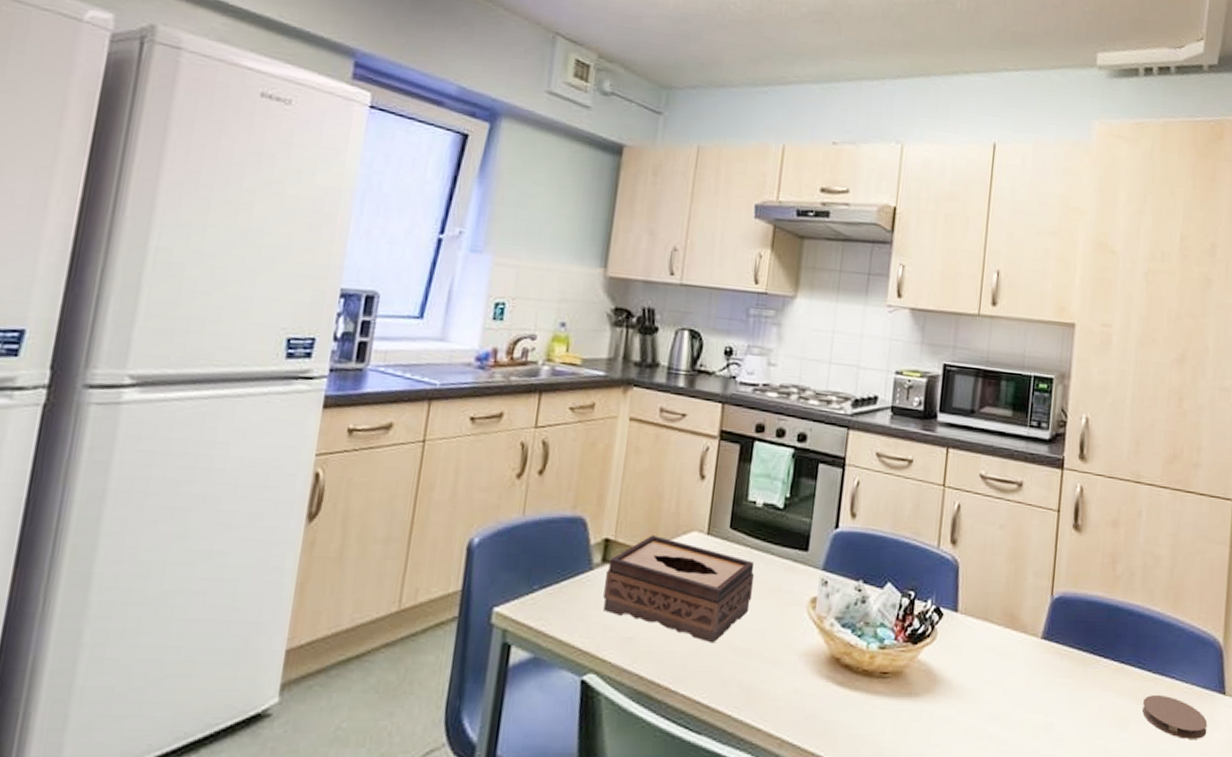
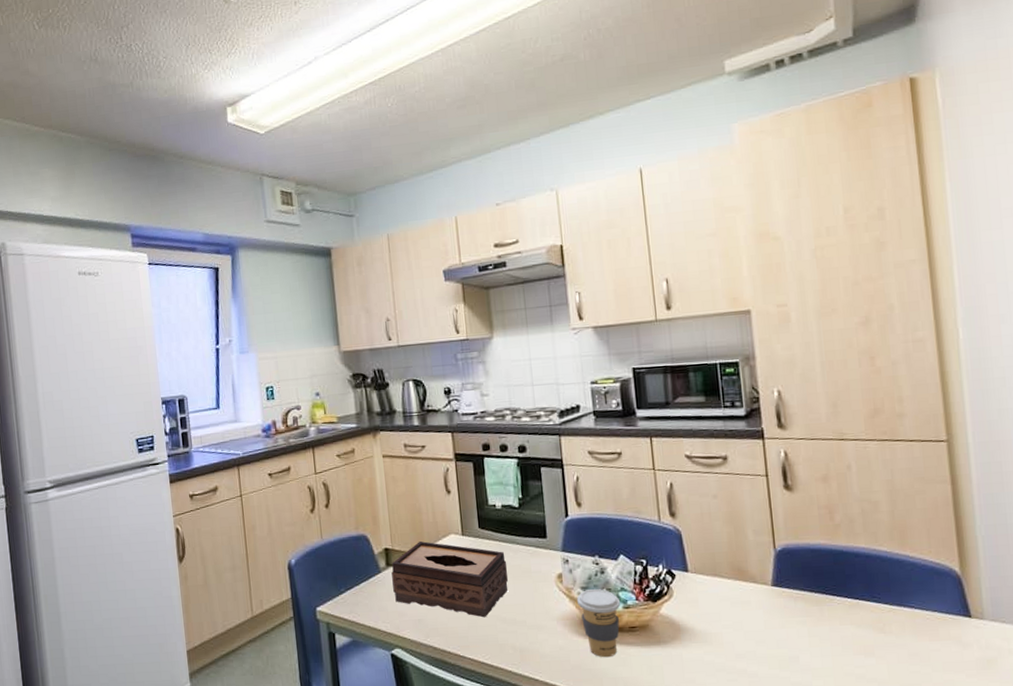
coffee cup: none [827,621,877,708] -> present [577,589,621,658]
coaster: present [1142,694,1208,739] -> none [885,623,958,660]

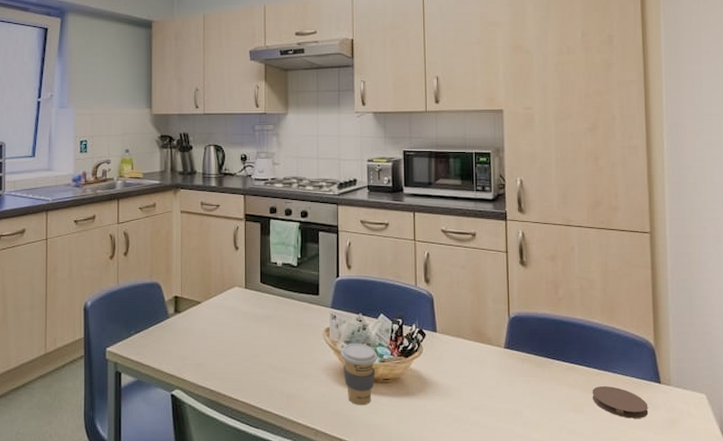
tissue box: present [391,540,509,618] -> none [179,291,283,365]
coaster: none [885,623,958,660] -> present [593,385,649,418]

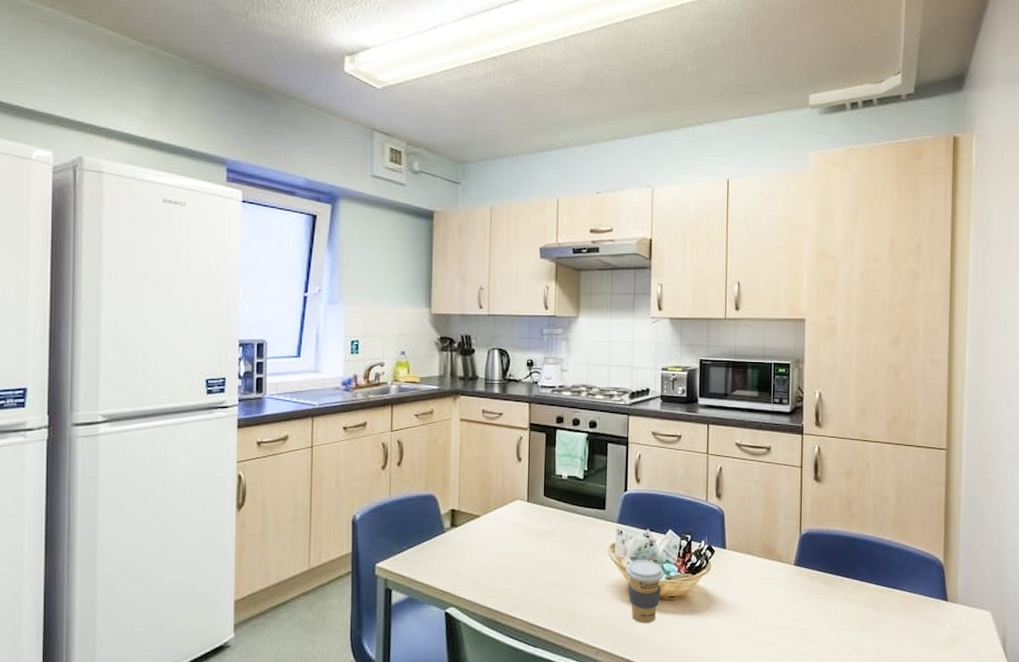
coaster: present [593,385,649,418] -> none [880,603,934,636]

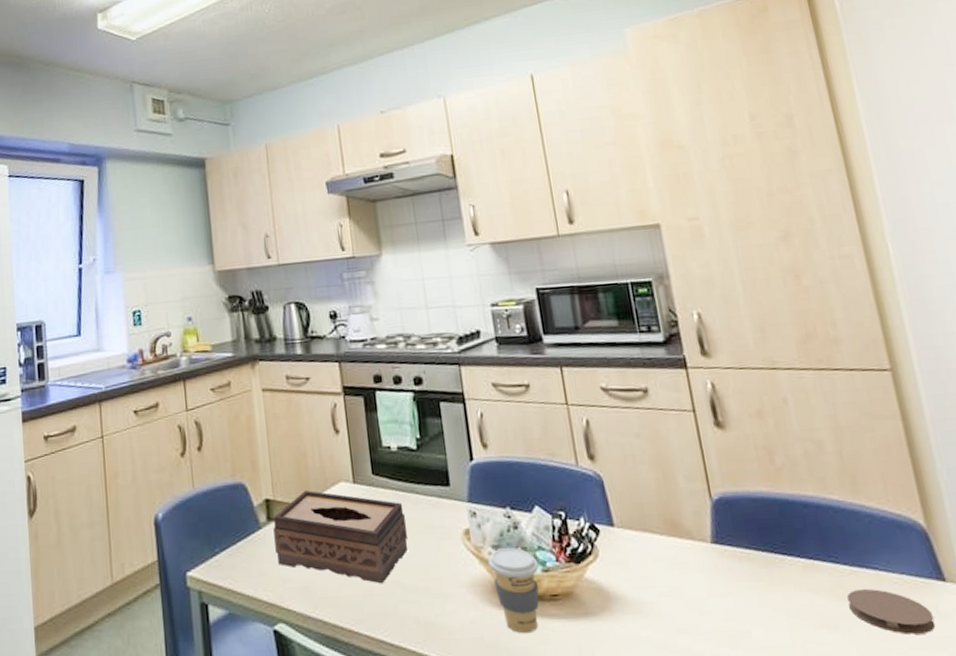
tissue box: none [455,504,566,581] -> present [273,489,409,584]
coaster: none [880,603,934,636] -> present [847,588,936,635]

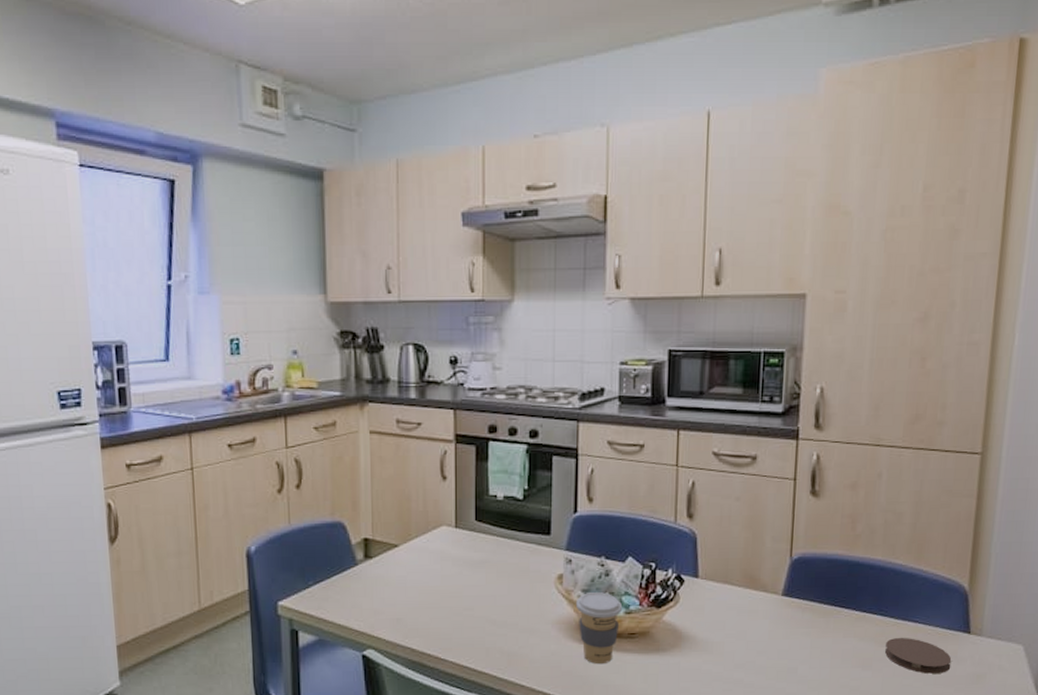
tissue box: present [273,489,409,584] -> none [370,531,503,619]

